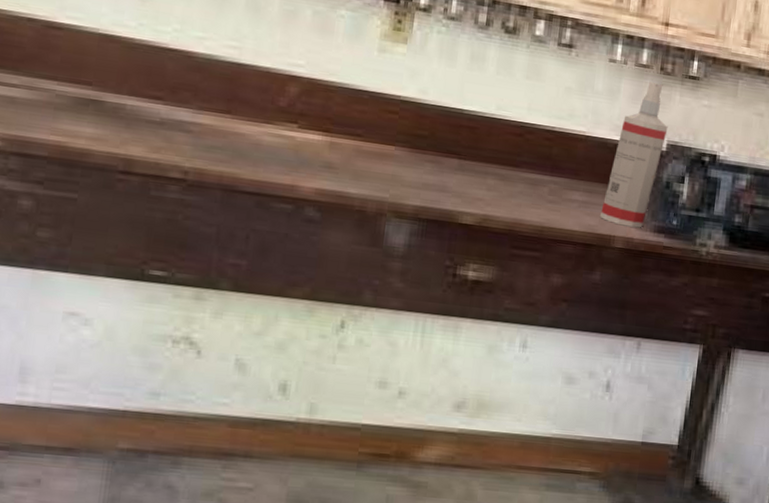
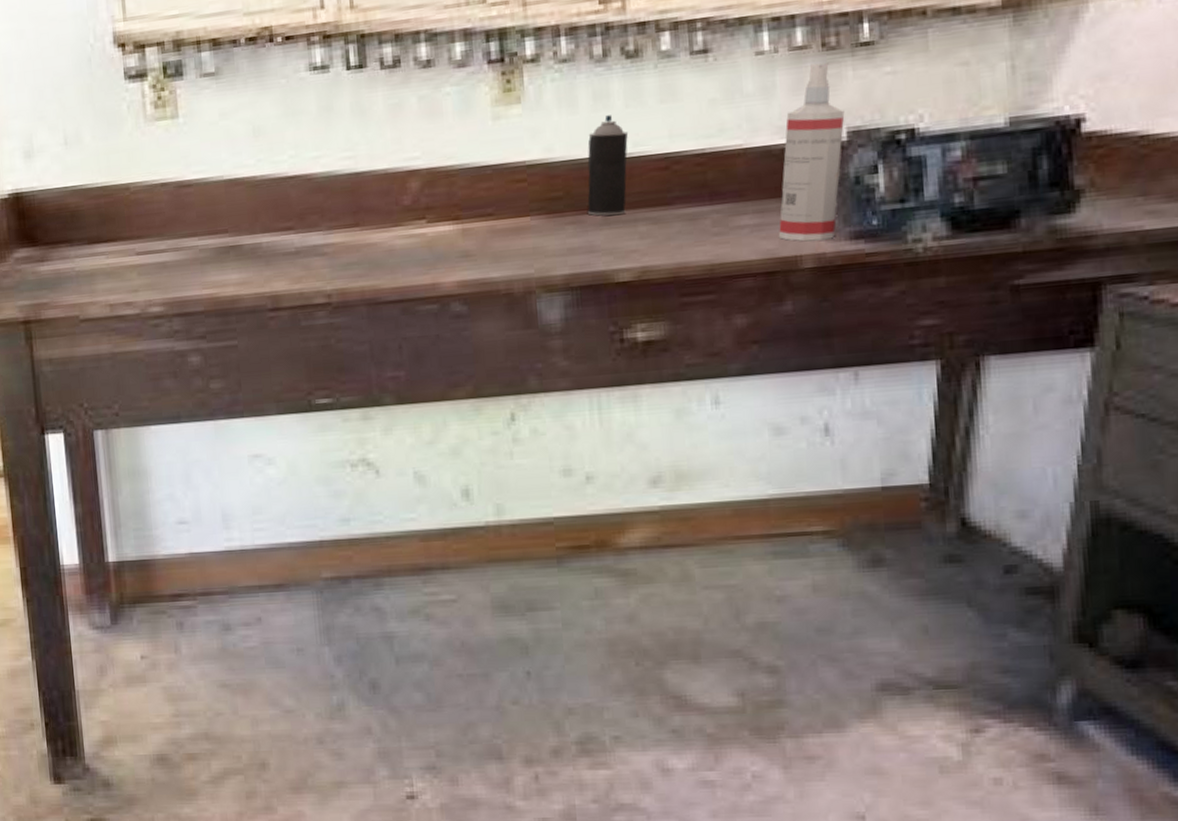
spray can: none [446,76,495,166] -> present [587,115,629,216]

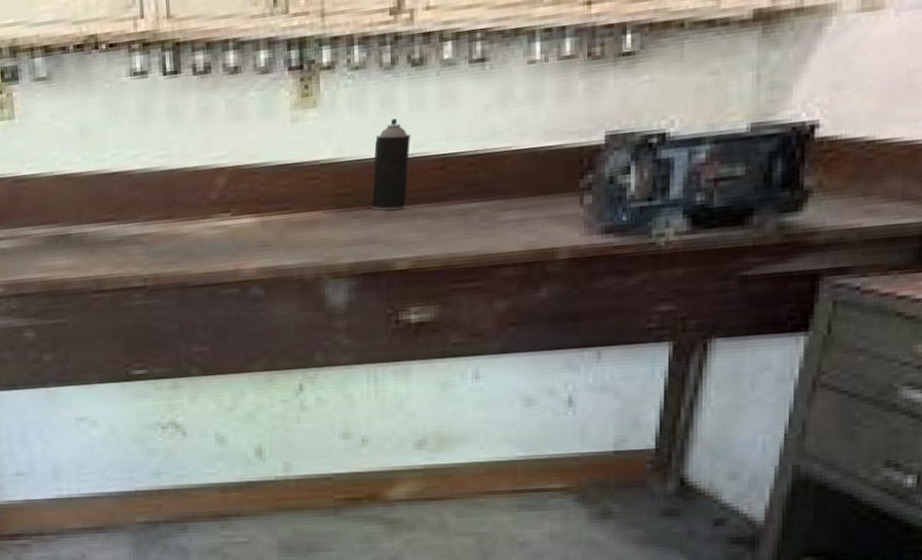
spray bottle: present [779,63,845,242] -> none [539,71,604,236]

